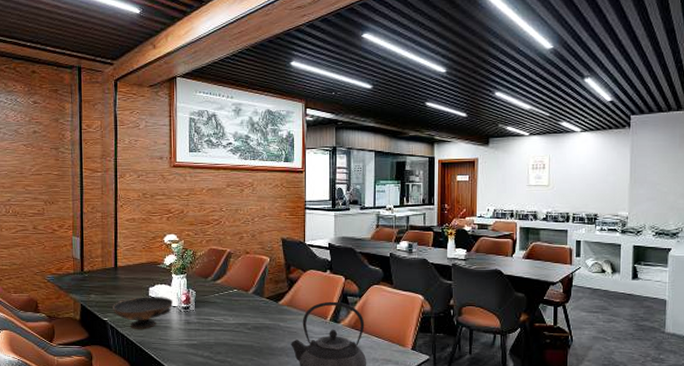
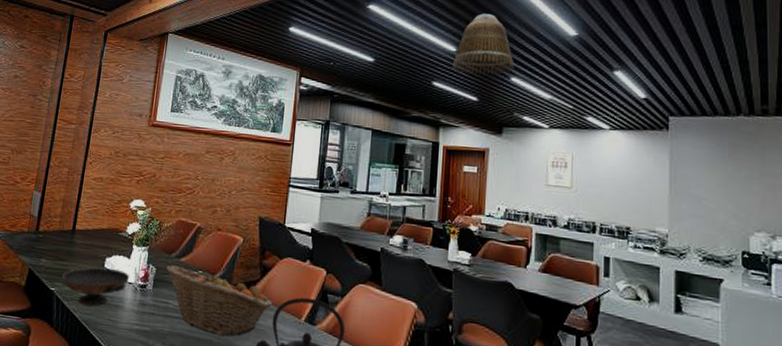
fruit basket: none [205,287,301,340] -> present [166,265,272,336]
lamp shade: none [442,34,498,92] -> present [452,14,515,75]

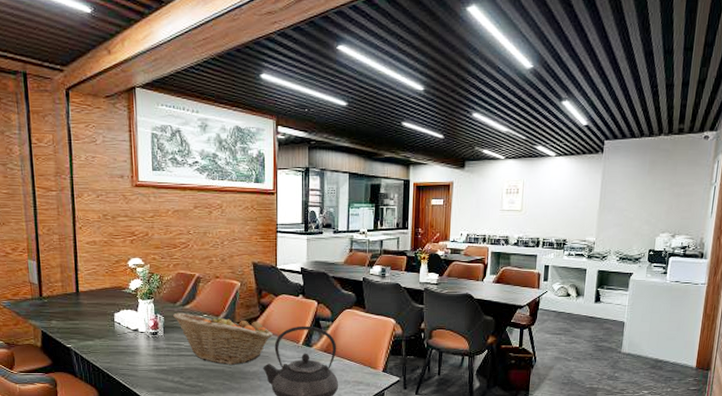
decorative bowl: present [62,267,130,306] -> none [76,322,141,355]
lamp shade: present [452,14,515,75] -> none [420,50,476,112]

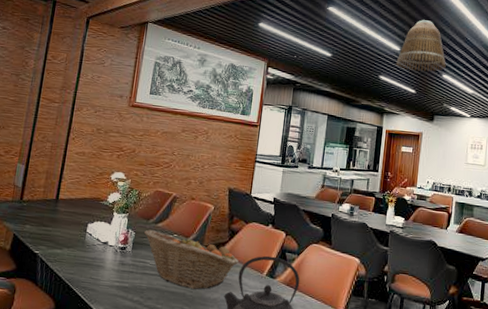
lamp shade: none [420,50,476,112] -> present [396,20,446,72]

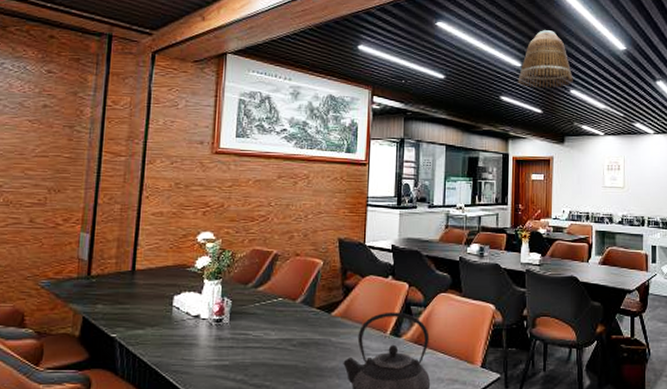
fruit basket: present [144,229,239,290] -> none [243,295,357,359]

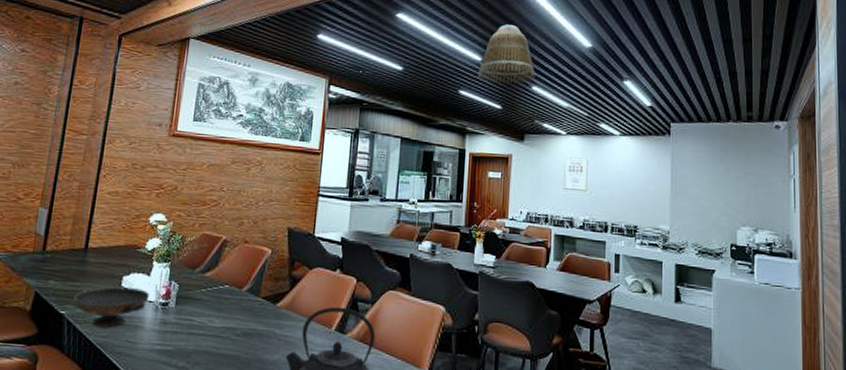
decorative bowl: none [124,307,203,348] -> present [74,287,150,328]

